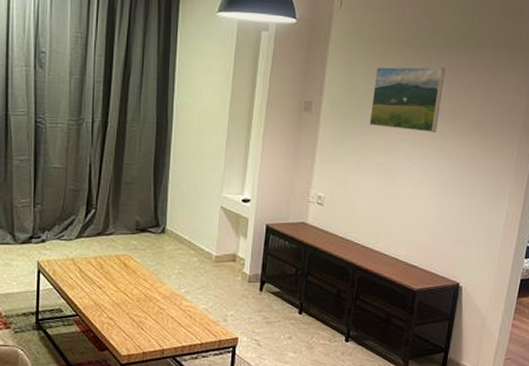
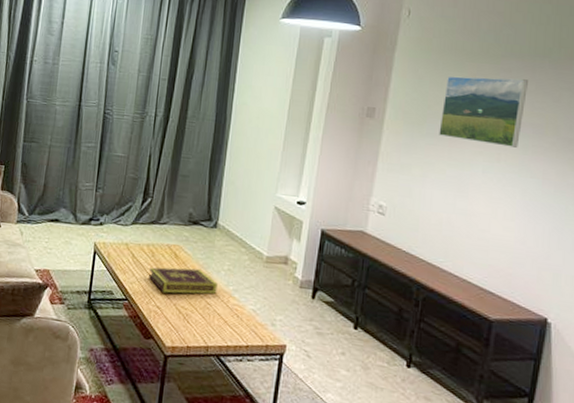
book: none [99,276,169,304] -> present [149,267,218,294]

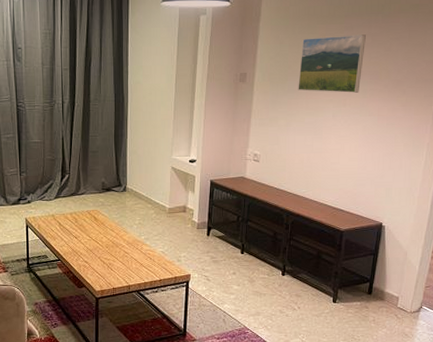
book: present [149,267,218,294] -> none [75,227,132,250]

